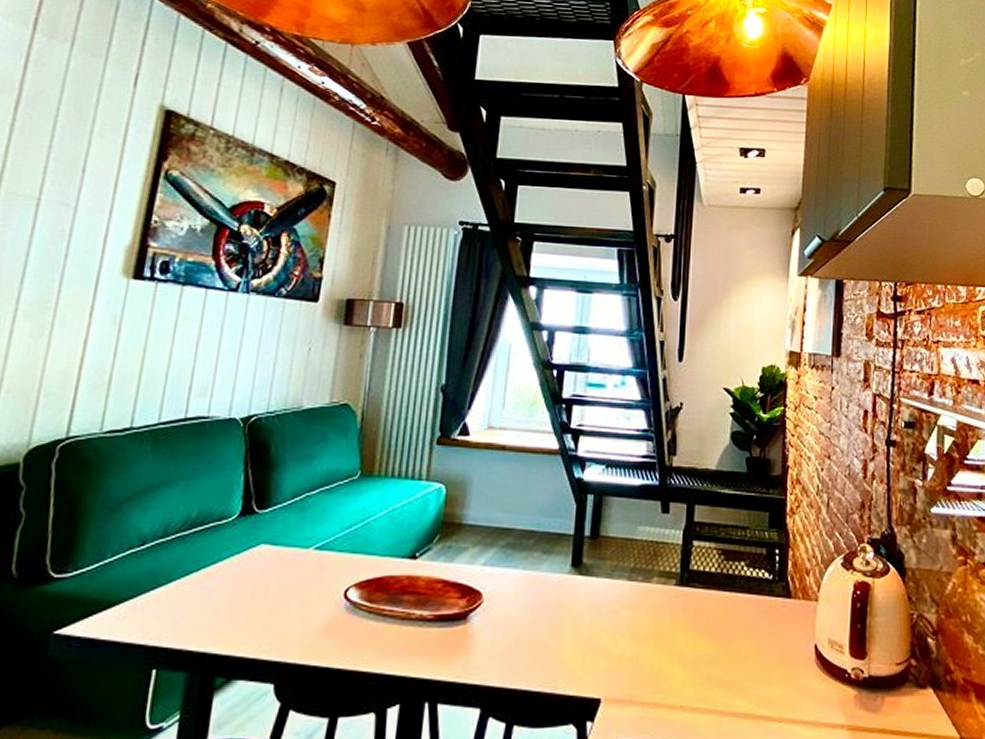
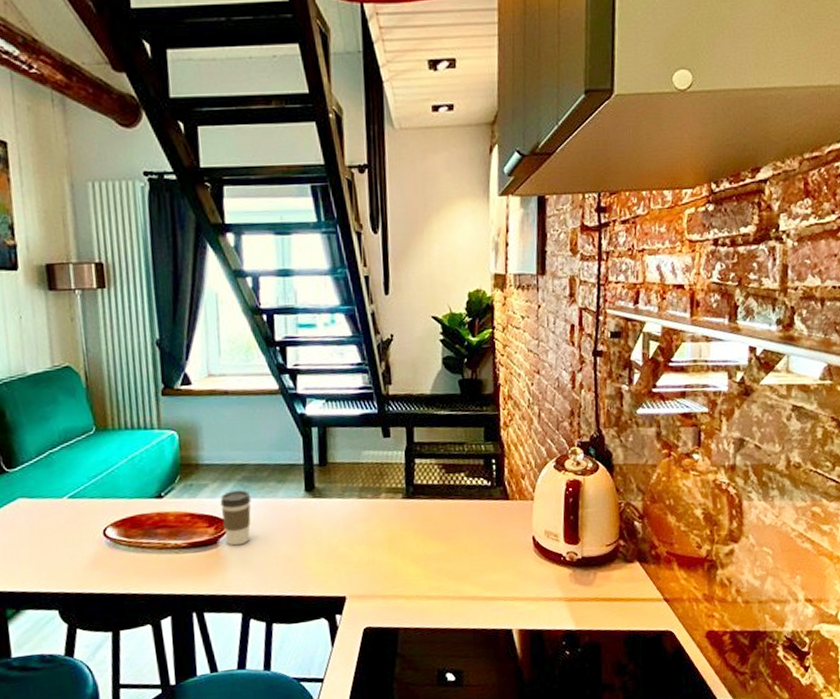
coffee cup: none [477,558,512,624] -> present [220,490,251,546]

